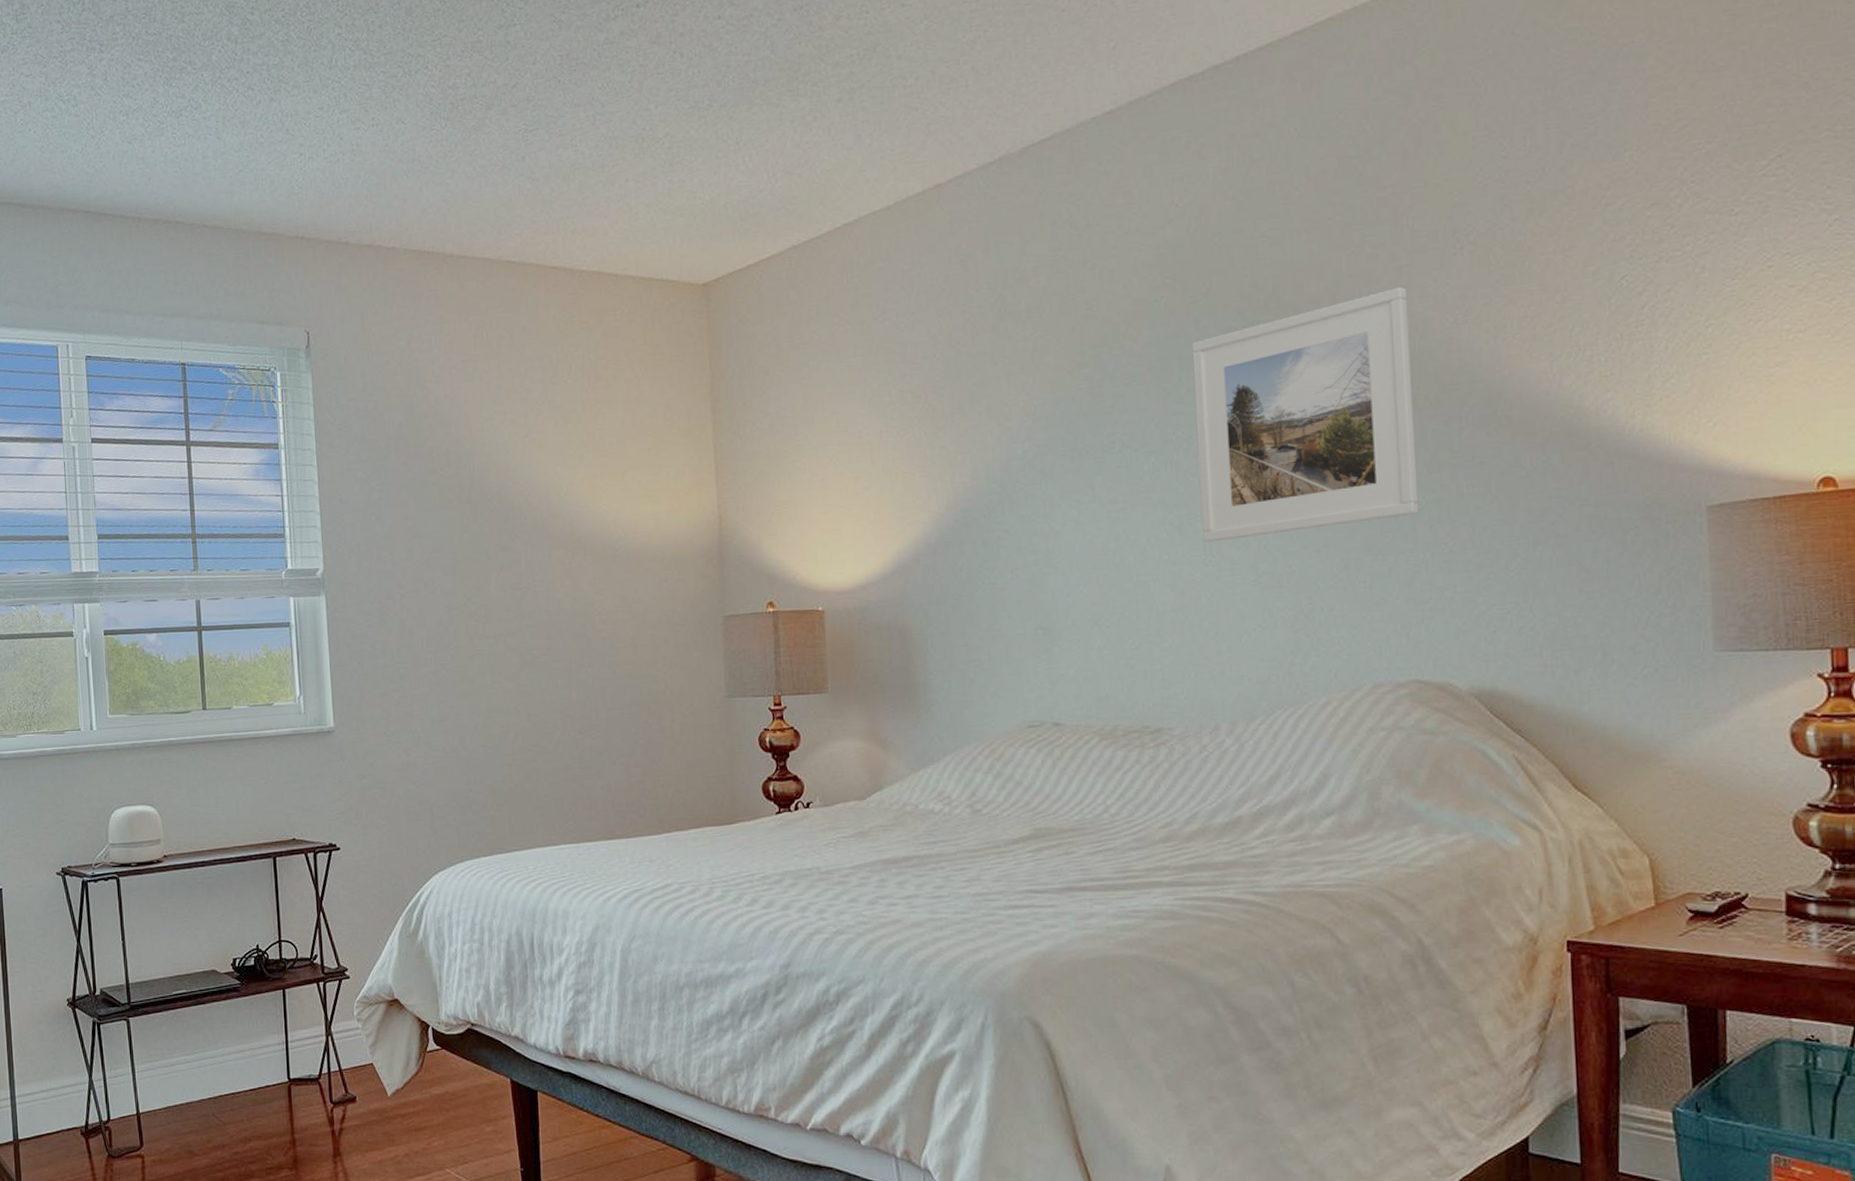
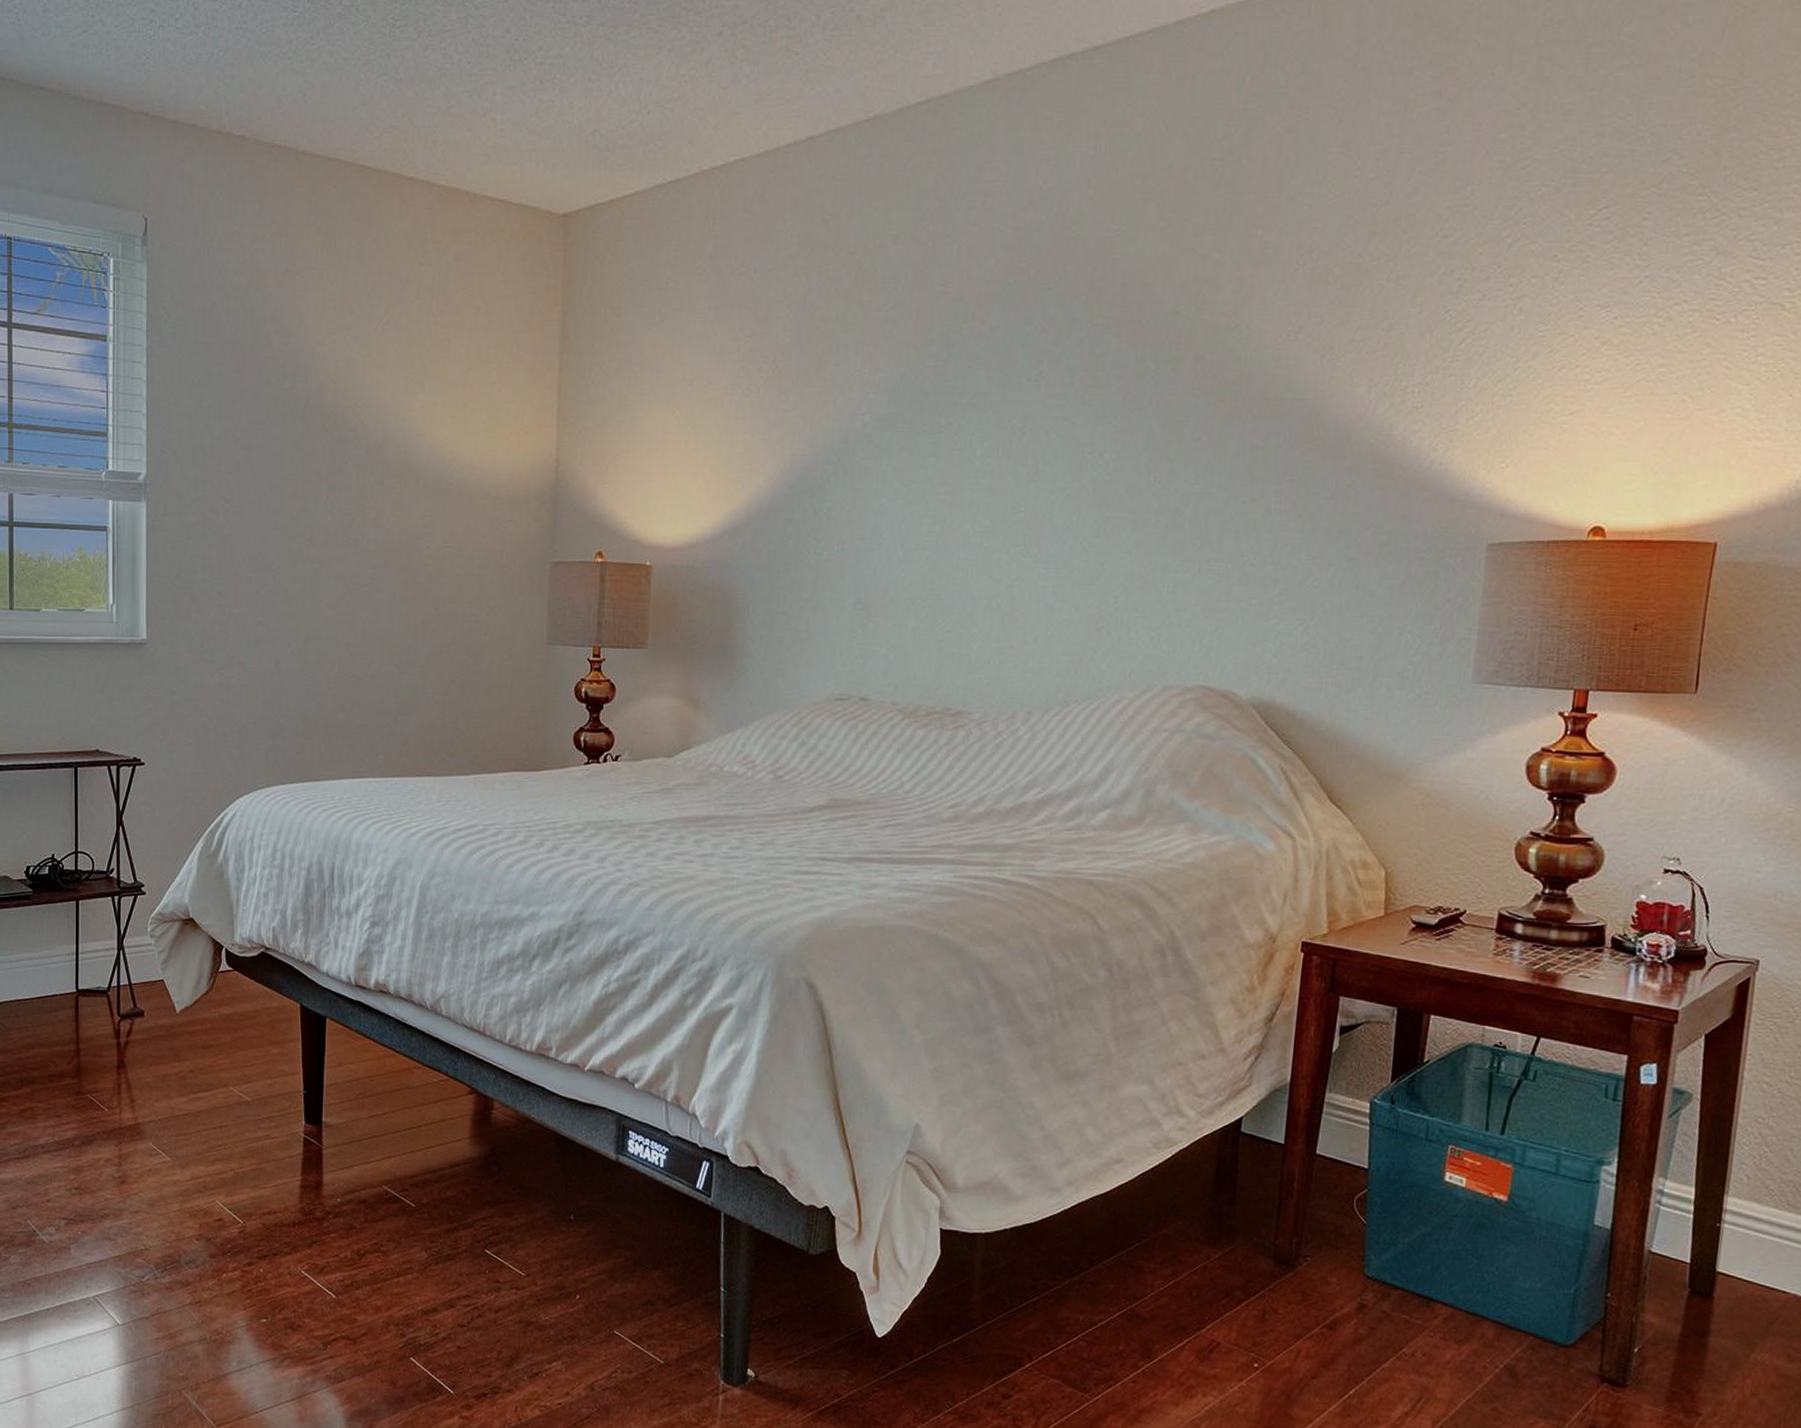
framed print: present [1192,286,1419,543] -> none [1024,296,1247,534]

